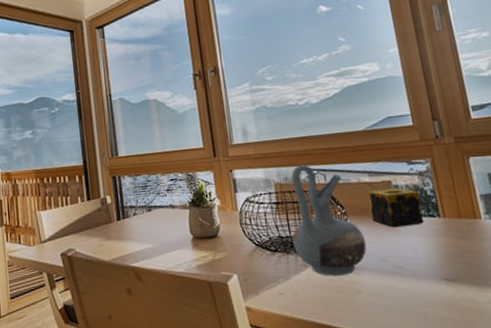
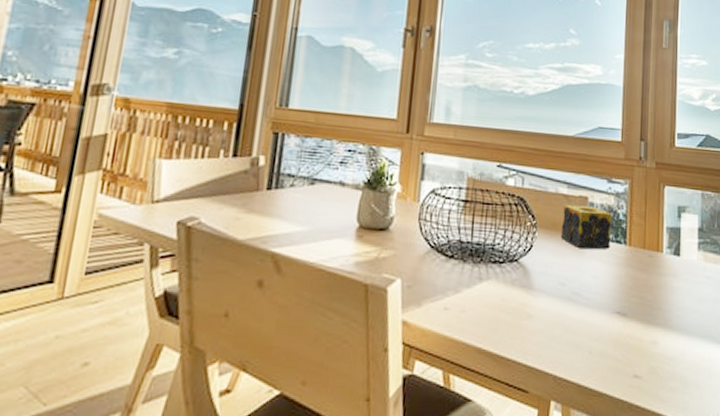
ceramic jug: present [291,164,367,276] -> none [472,161,550,295]

